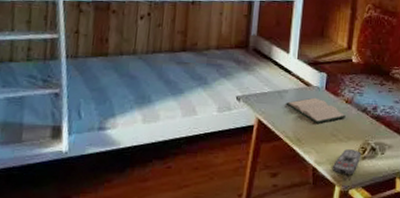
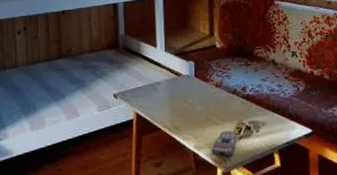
hardback book: present [286,97,346,124] -> none [160,86,218,110]

